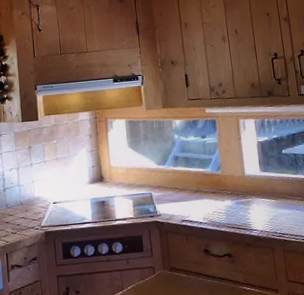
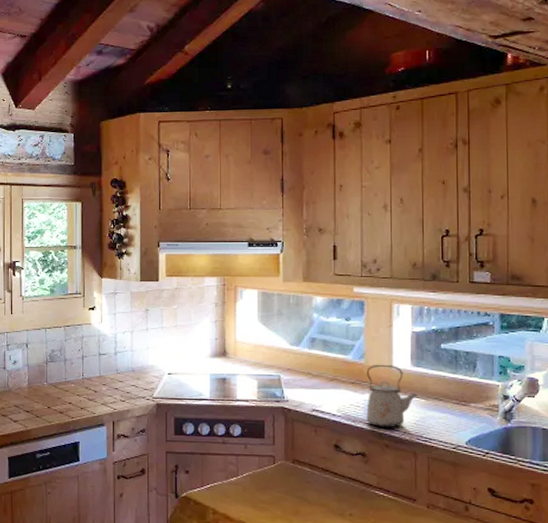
kettle: none [224,172,269,230] -> present [366,364,418,429]

